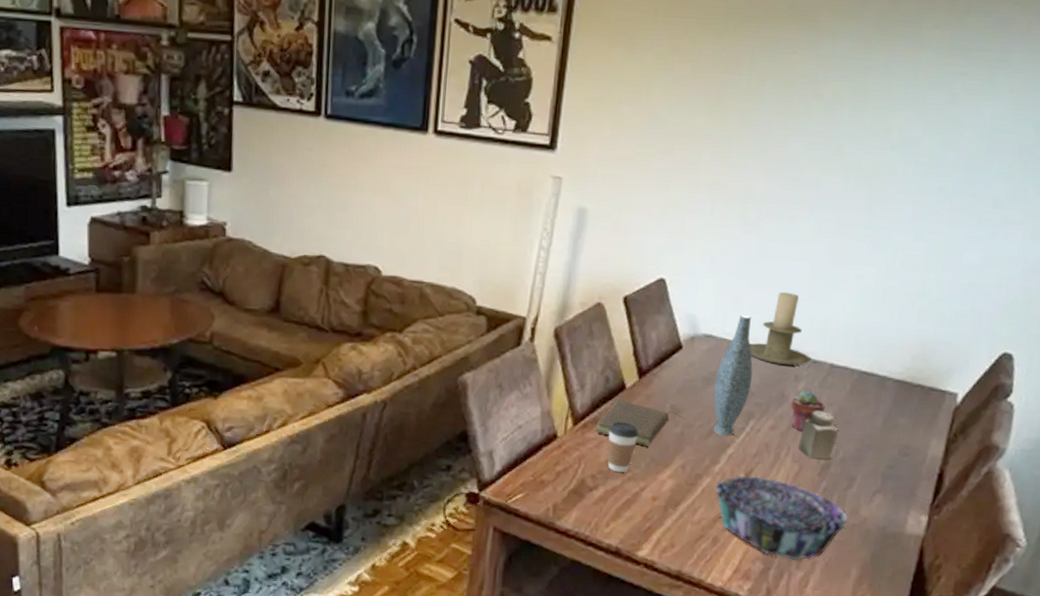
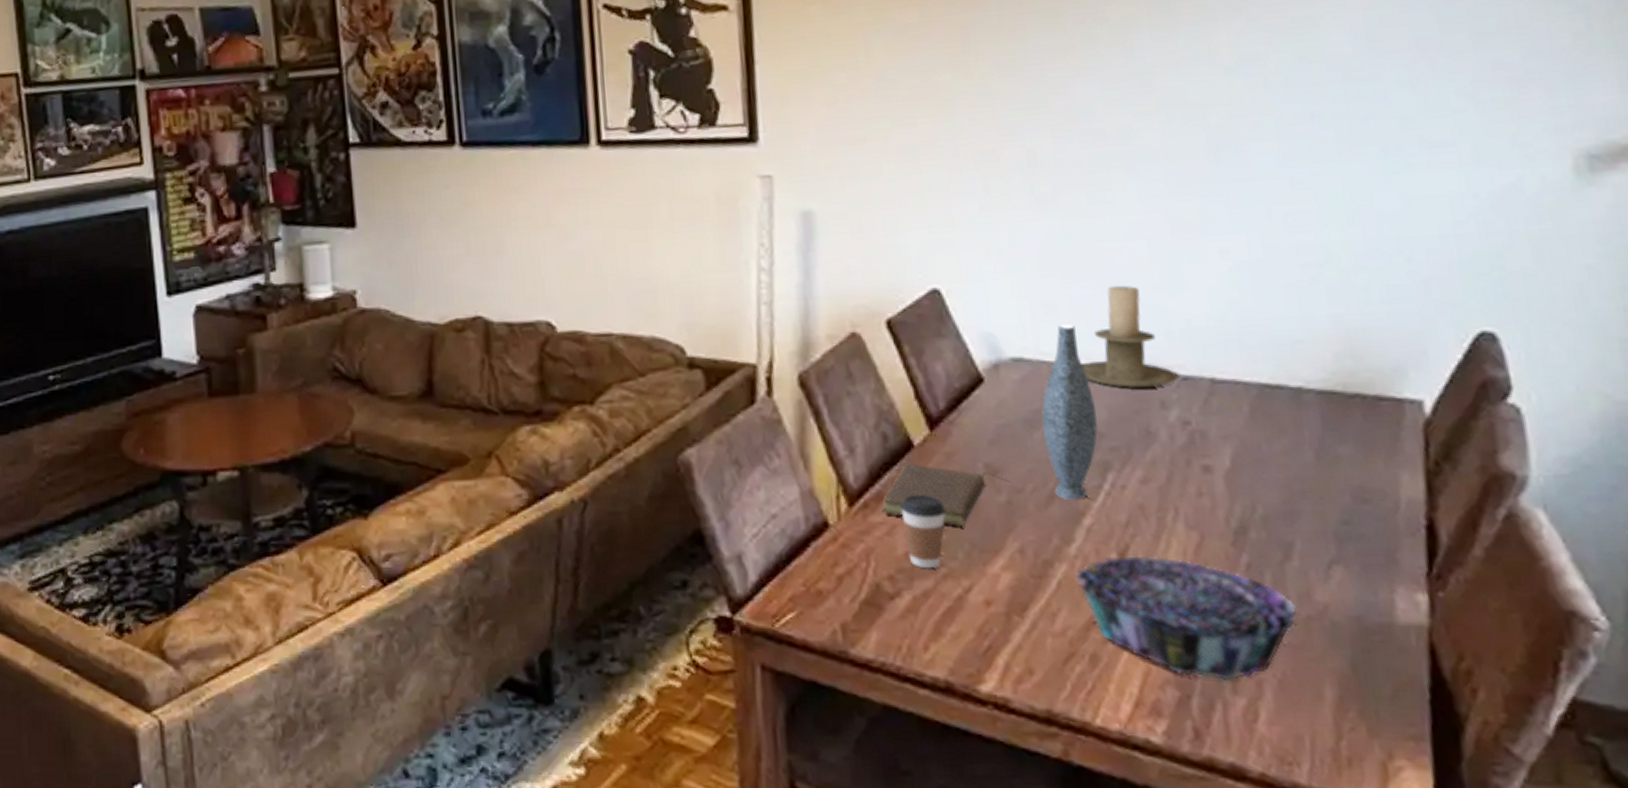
potted succulent: present [791,390,826,432] -> none [1163,420,1219,483]
salt shaker: present [798,411,838,460] -> none [1189,449,1248,522]

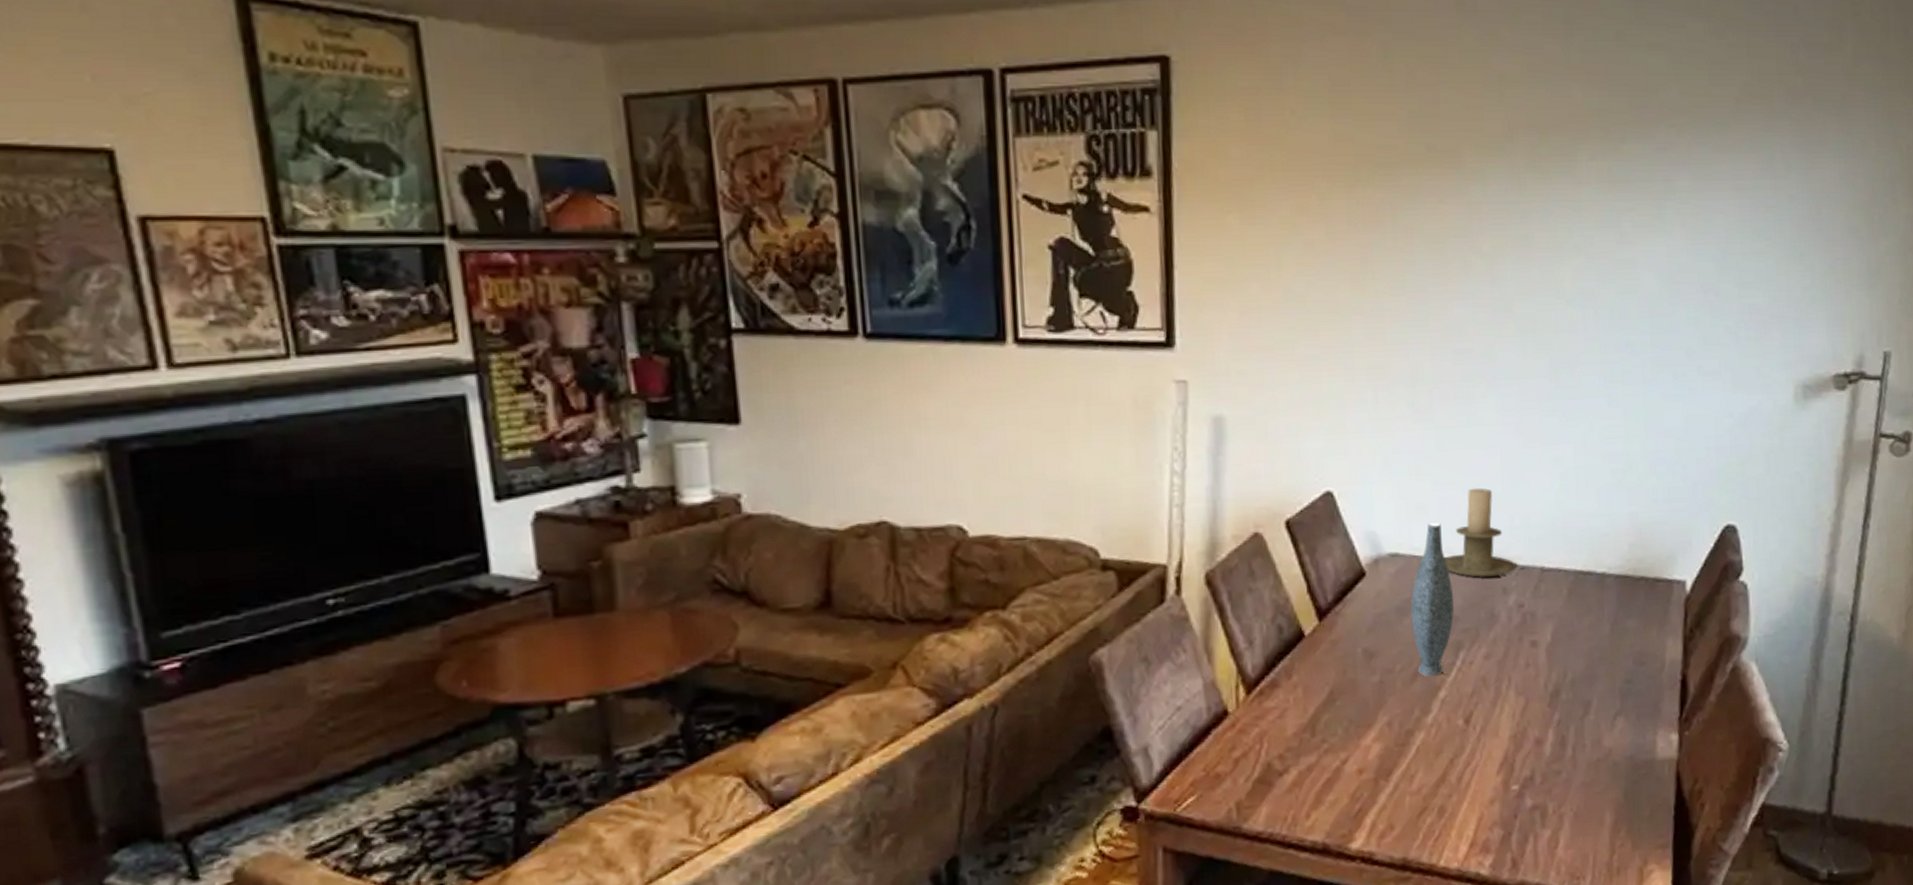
book: present [881,463,1010,526] -> none [1274,652,1383,706]
coffee cup: present [900,495,946,569] -> none [1291,680,1329,746]
decorative bowl: present [1075,555,1297,682] -> none [1431,719,1590,818]

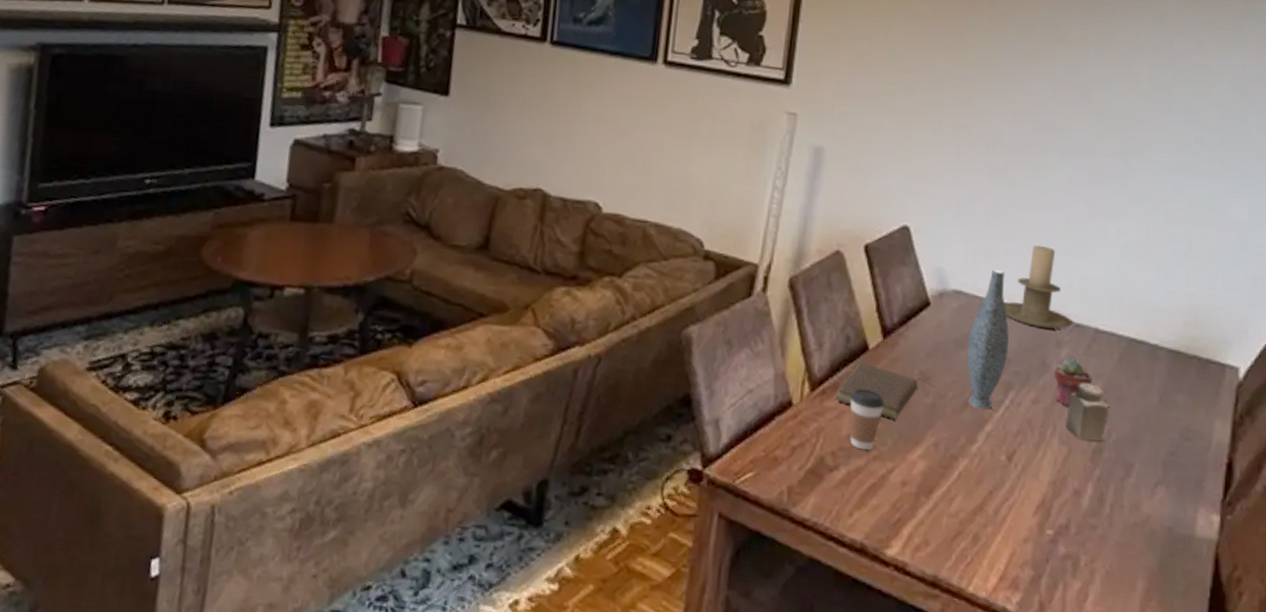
book: none [1274,652,1383,706] -> present [835,363,937,419]
coffee cup: none [1291,680,1329,746] -> present [849,388,884,451]
potted succulent: none [1503,603,1543,656] -> present [1054,358,1093,408]
salt shaker: none [1520,626,1562,688] -> present [1066,383,1108,443]

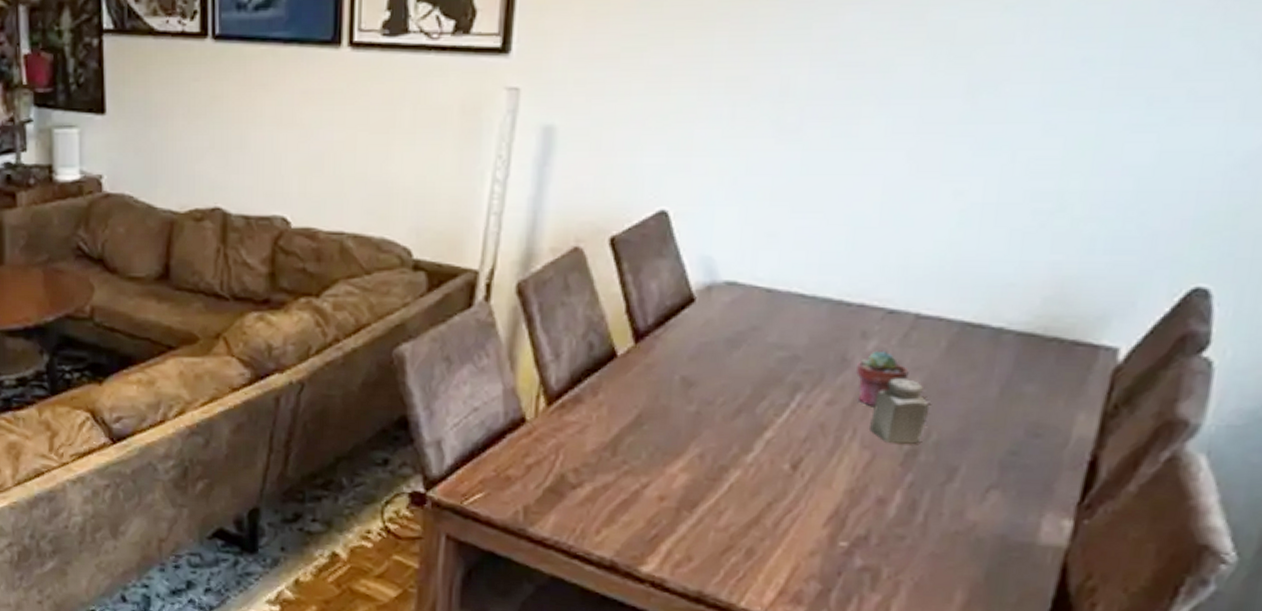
book: present [835,363,937,419] -> none [576,371,702,431]
coffee cup: present [849,388,884,451] -> none [594,400,637,466]
vase: present [967,269,1009,410] -> none [741,253,798,416]
candle holder: present [1004,245,1073,329] -> none [792,219,886,319]

